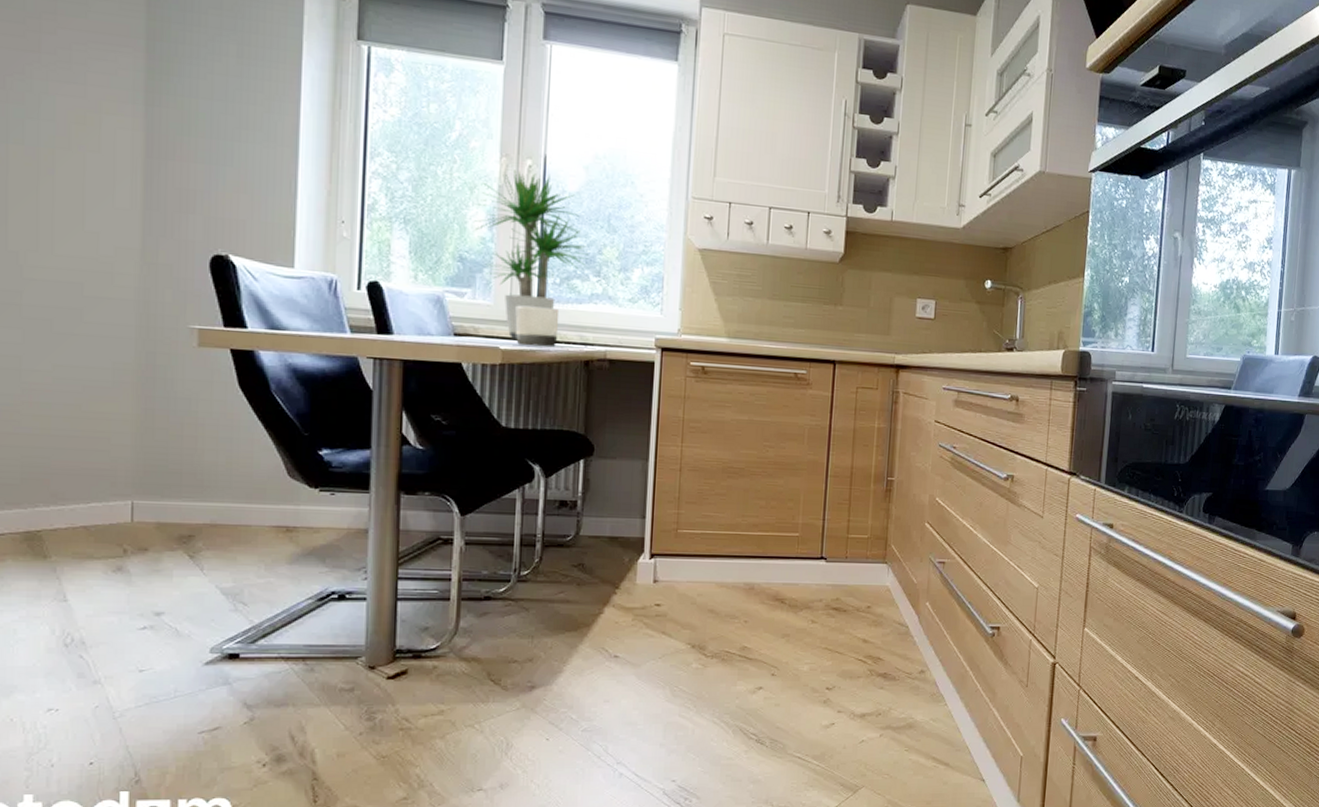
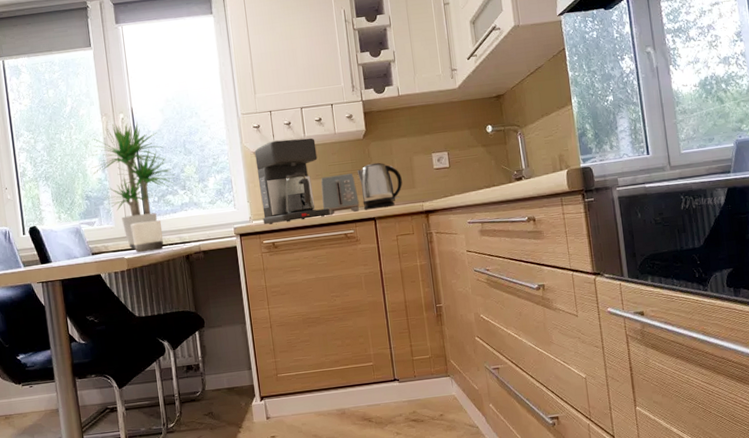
coffee maker: none [695,240,783,347] -> present [254,138,331,225]
toaster: none [773,298,820,350] -> present [320,173,360,216]
kettle: none [823,294,876,352] -> present [356,162,403,210]

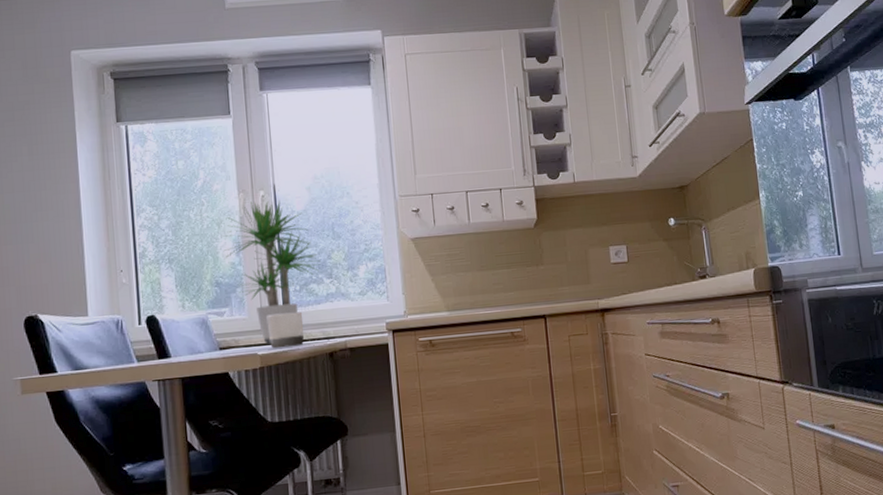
coffee maker: present [254,138,331,225] -> none [412,225,496,320]
toaster: present [320,173,360,216] -> none [485,266,528,312]
kettle: present [356,162,403,210] -> none [526,254,576,307]

